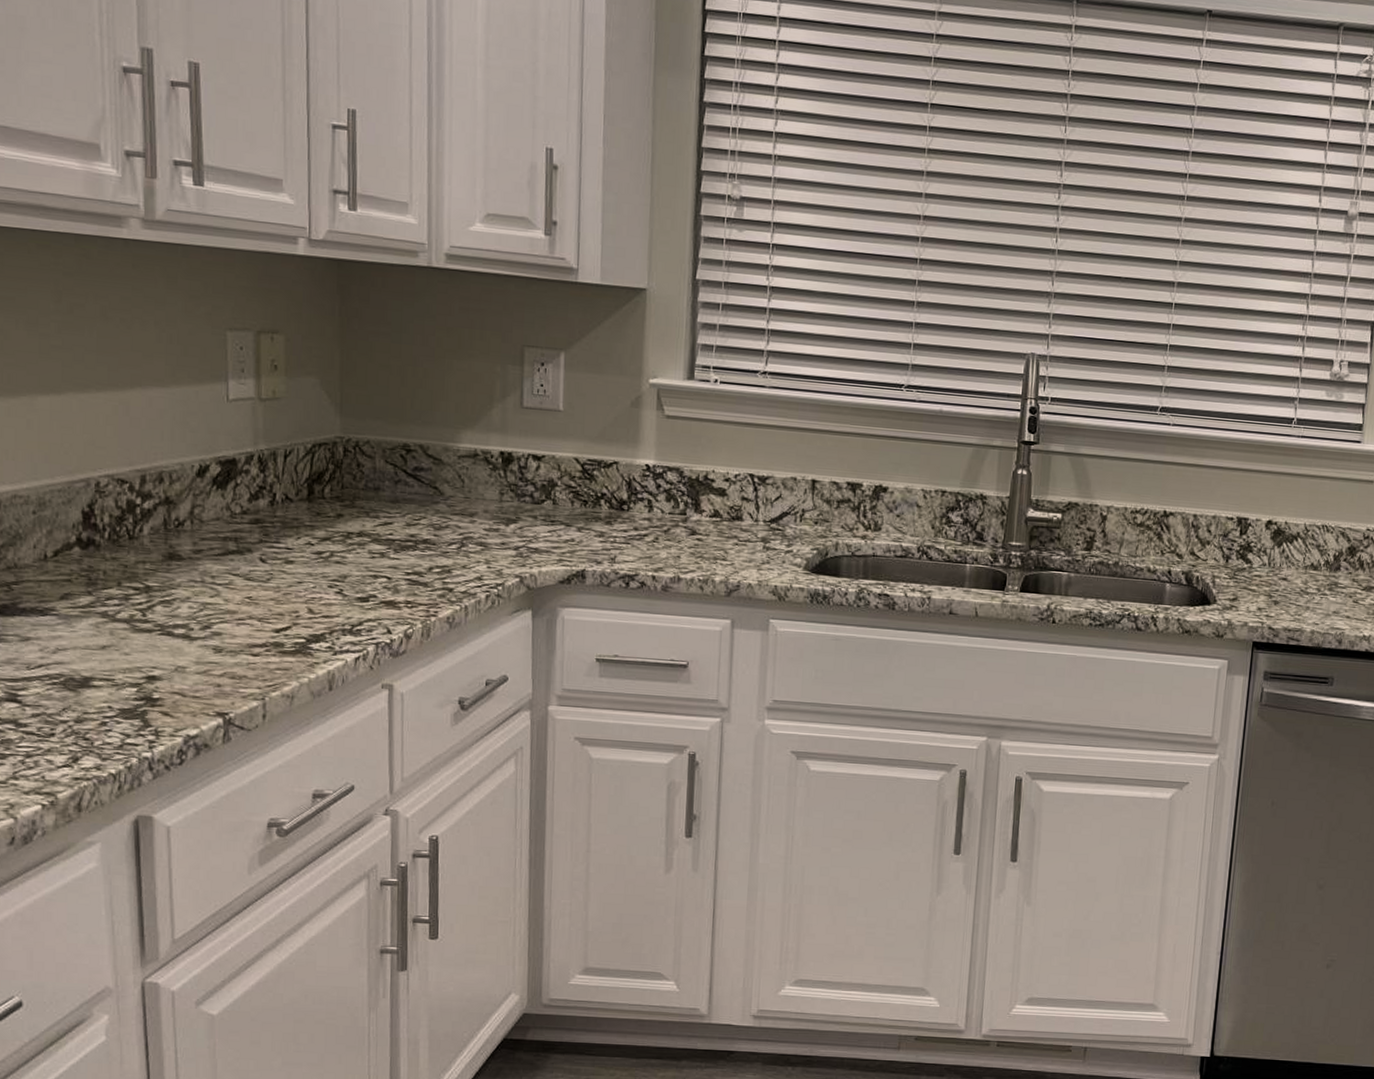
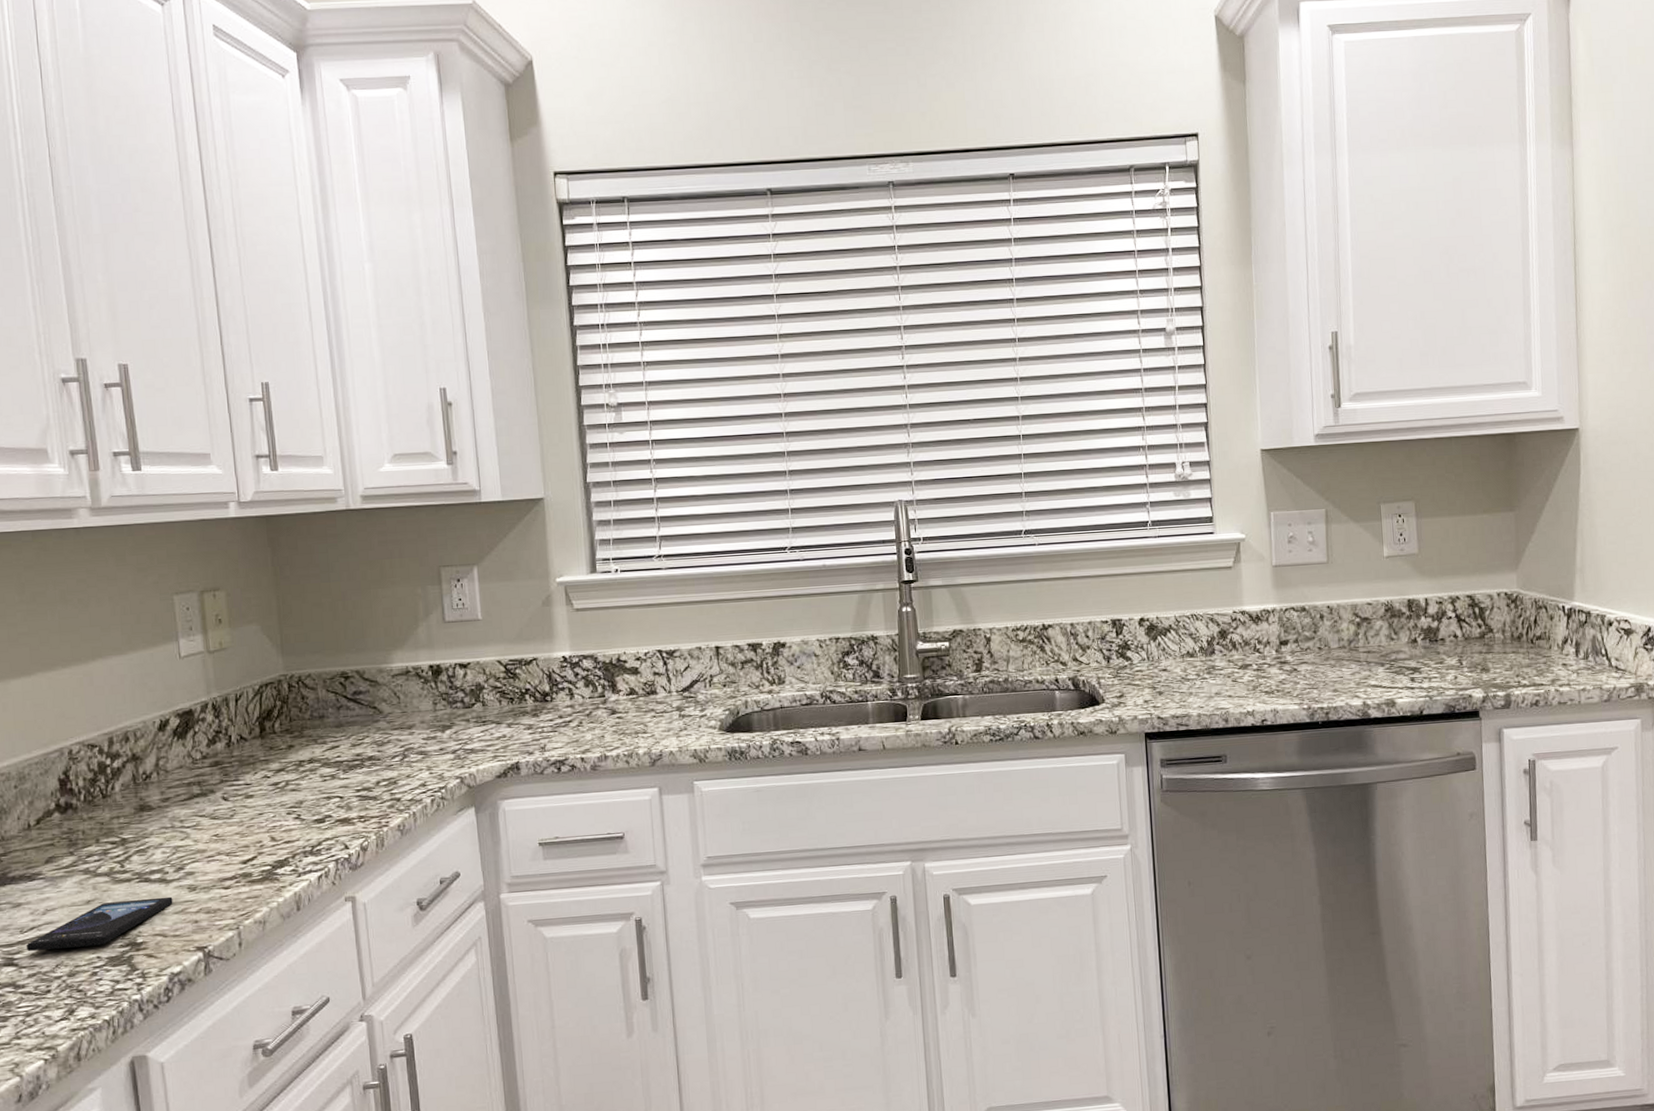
smartphone: none [31,651,196,695] -> present [26,896,173,951]

